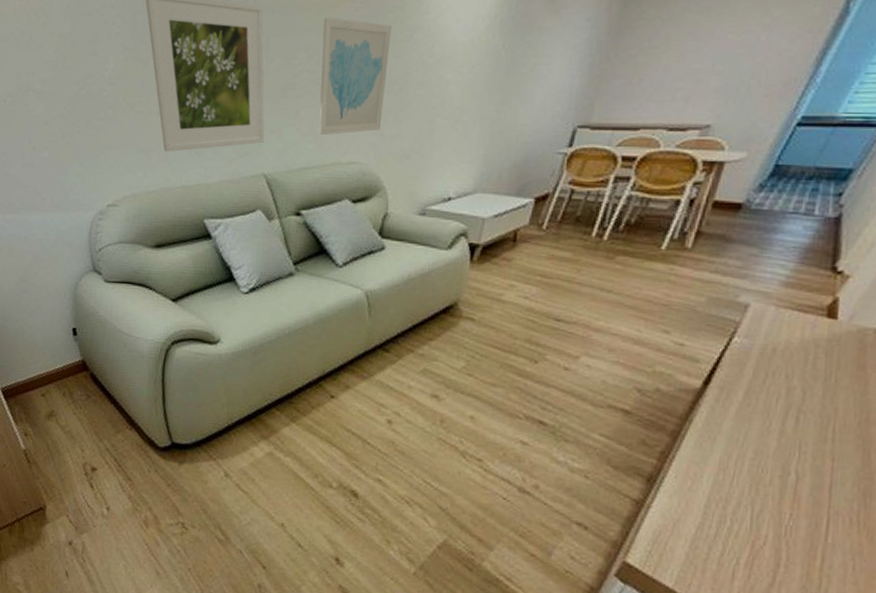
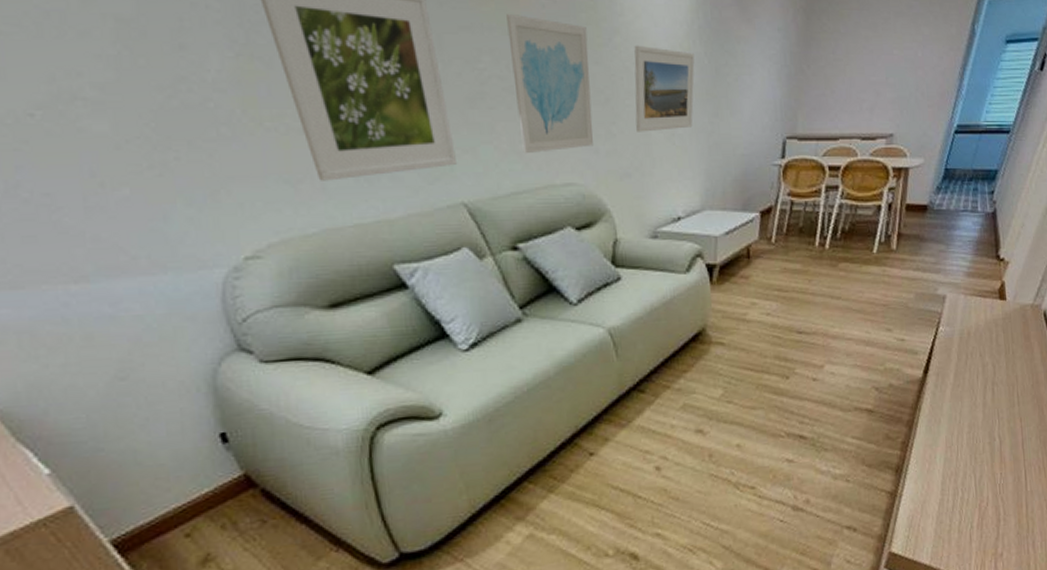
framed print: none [422,39,492,119] -> present [634,45,695,132]

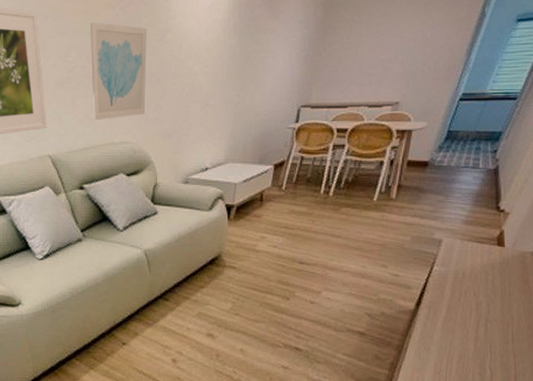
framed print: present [634,45,695,132] -> none [179,39,228,104]

